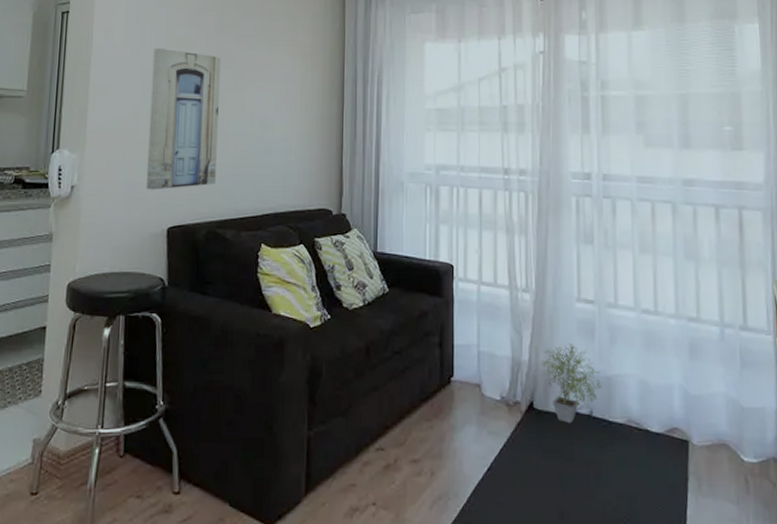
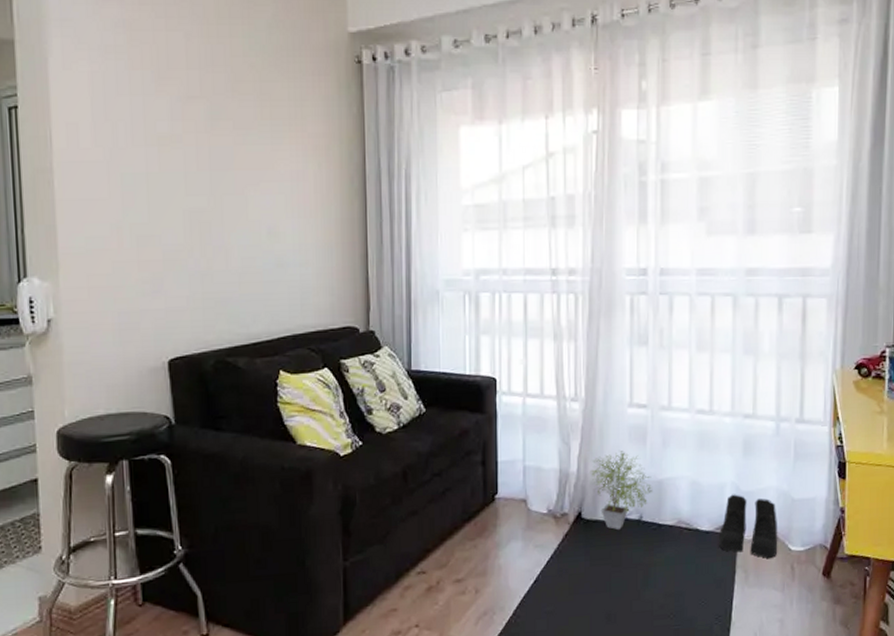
wall art: present [146,47,221,190] -> none [130,147,221,318]
boots: none [670,397,730,467] -> present [719,494,778,558]

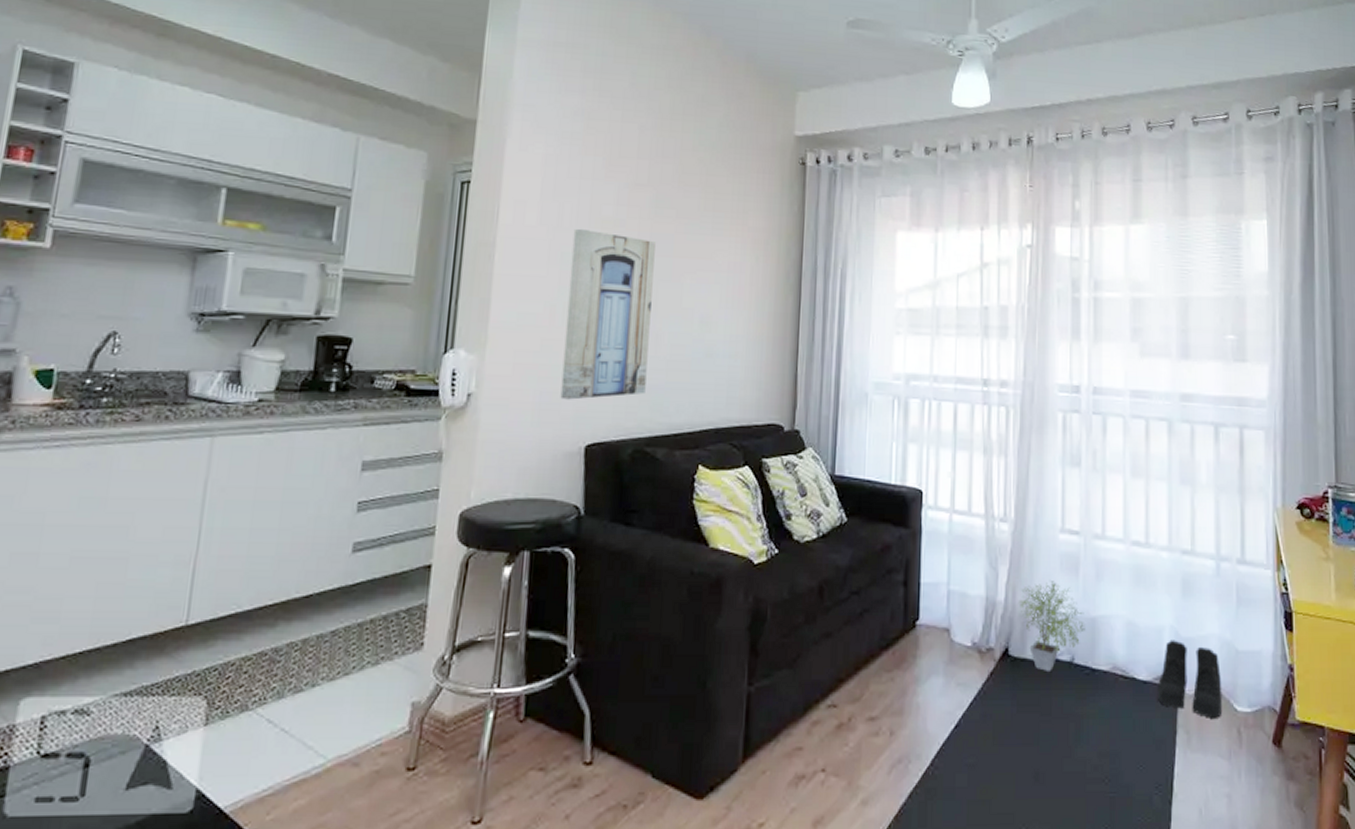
wall art: none [130,147,221,318] -> present [560,228,656,400]

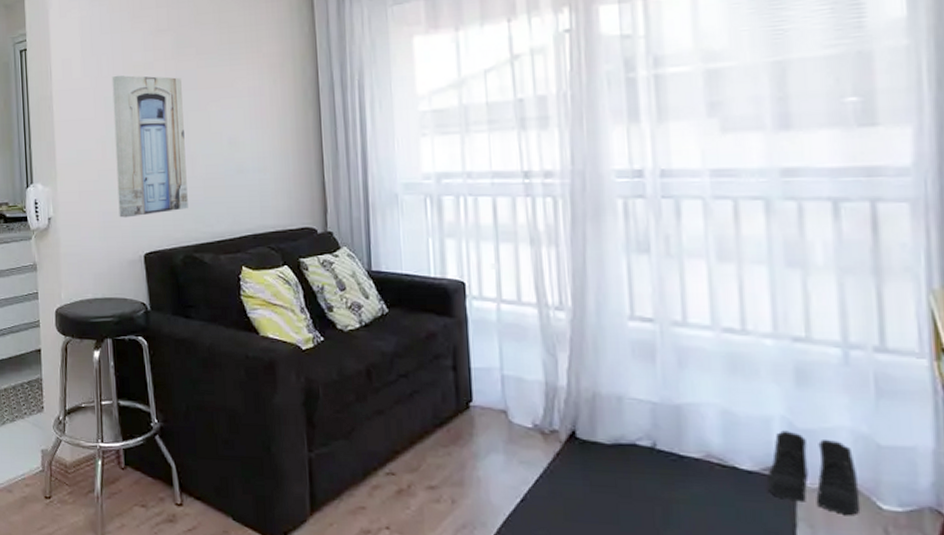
potted plant: present [1018,581,1086,671] -> none [583,368,669,455]

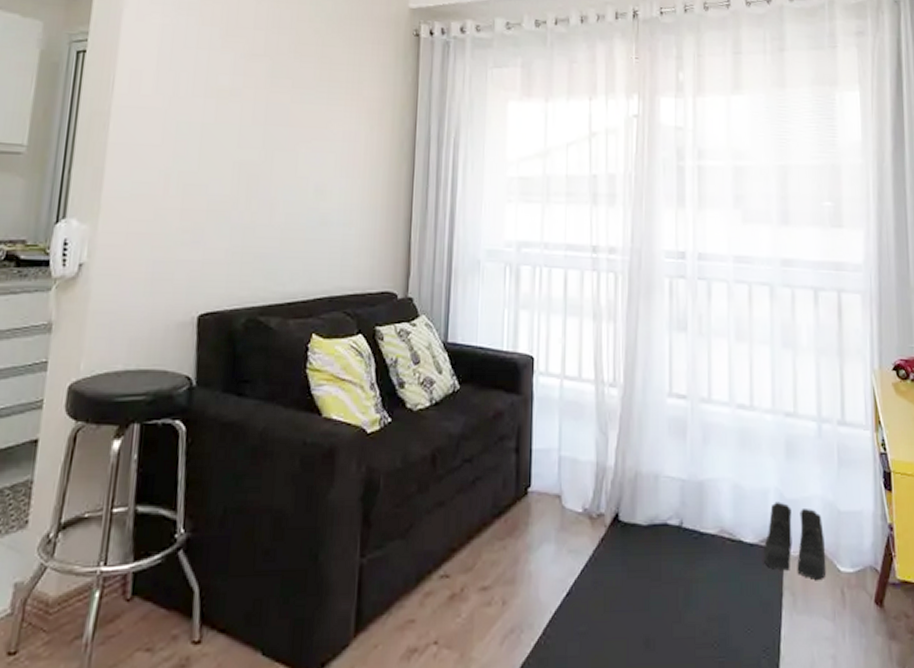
wall art: present [111,75,188,218] -> none [173,97,271,269]

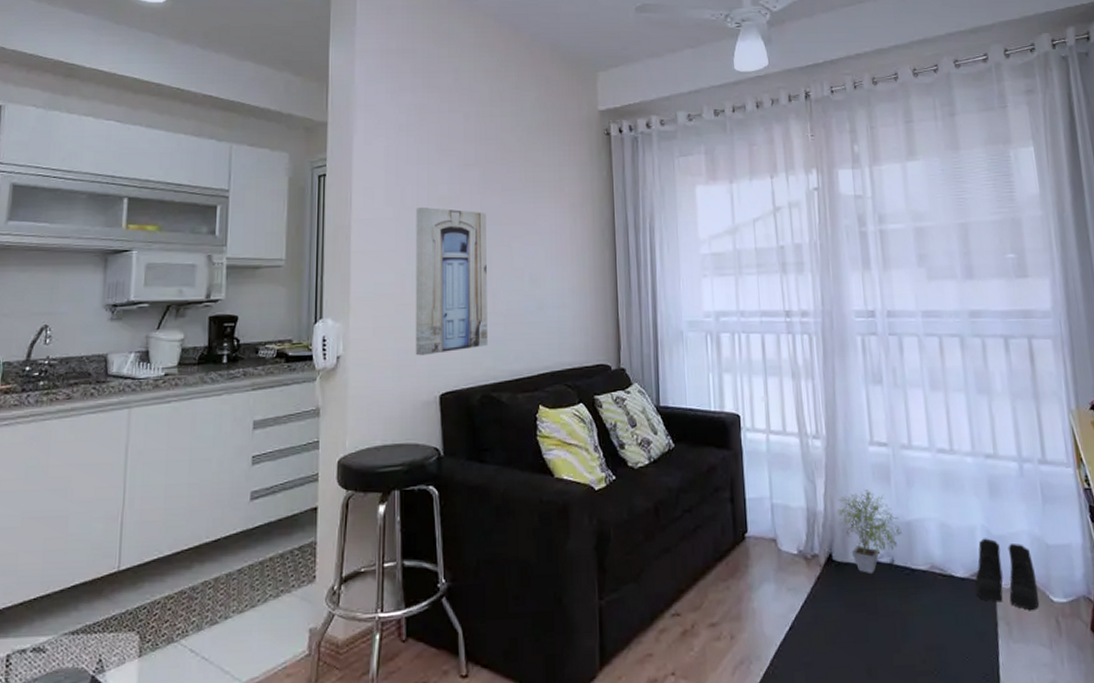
wall art: none [173,97,271,269] -> present [415,206,488,356]
potted plant: none [628,445,694,536] -> present [837,490,902,573]

